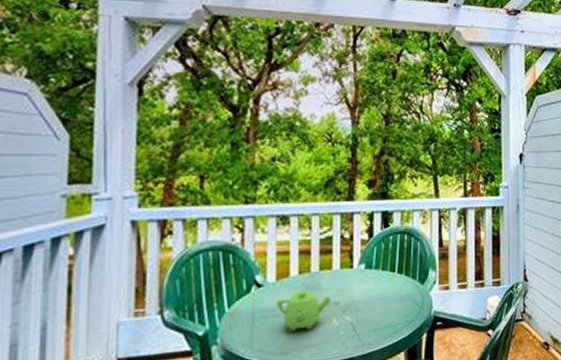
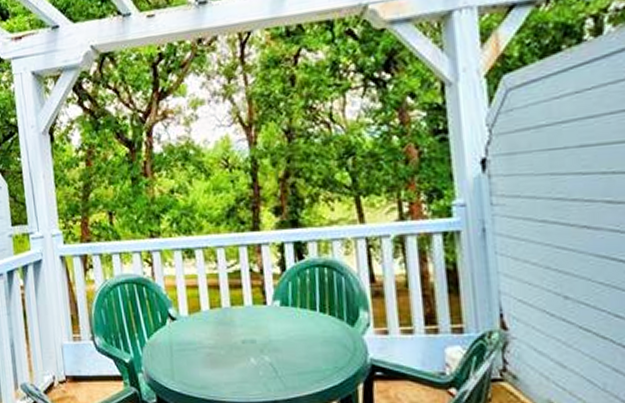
teapot: present [276,289,332,332] -> none [191,325,247,367]

